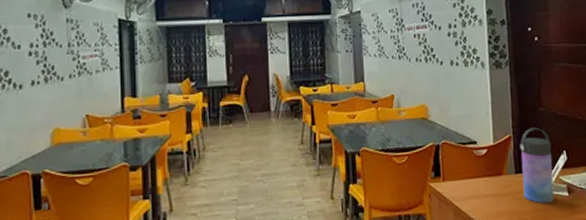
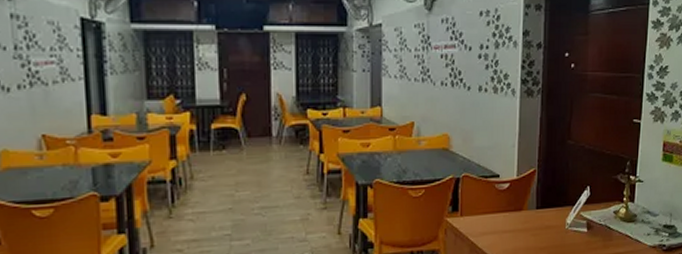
water bottle: present [520,127,555,204] -> none [543,161,576,240]

